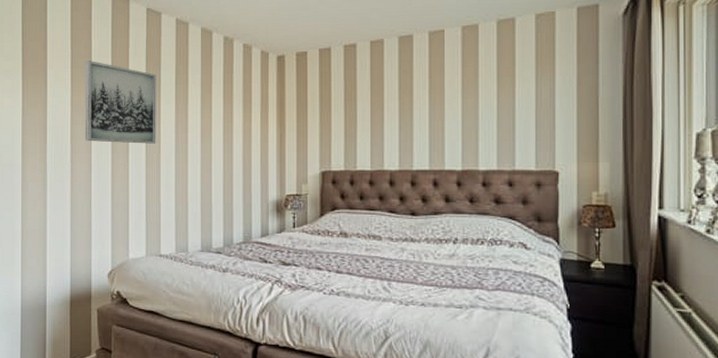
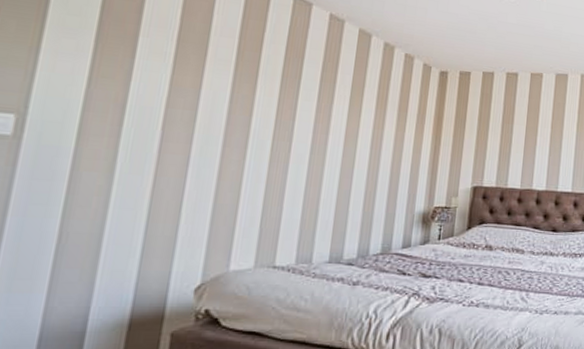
wall art: present [85,61,156,144] -> none [184,37,297,142]

